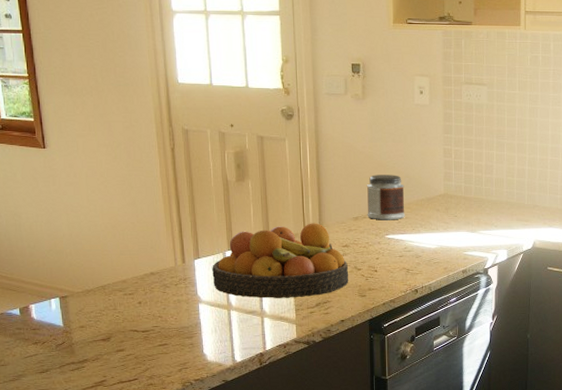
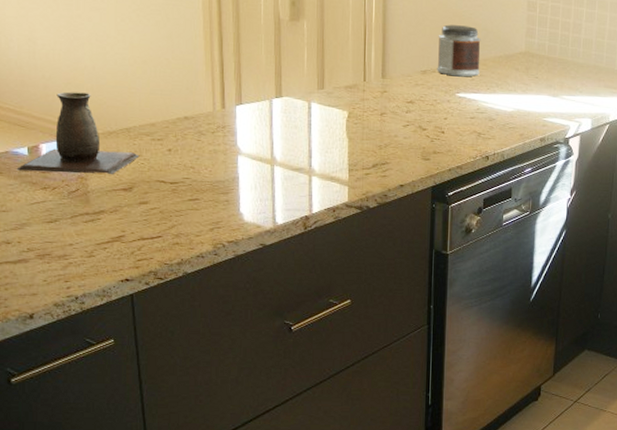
decorative vase: none [11,257,115,329] -> present [16,91,140,174]
fruit bowl: present [212,223,349,298] -> none [256,73,412,157]

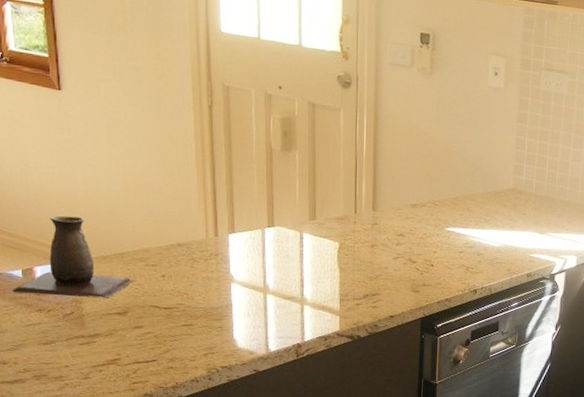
jar: present [437,24,481,77] -> none [426,159,470,212]

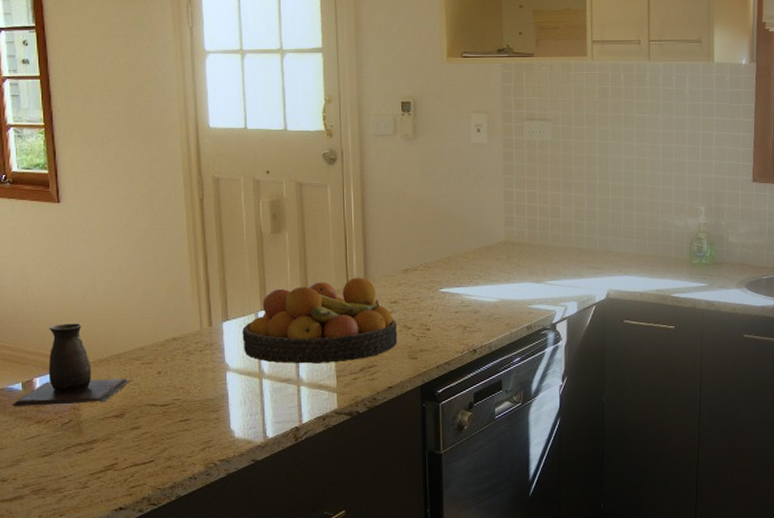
fruit bowl: none [248,205,402,287] -> present [242,277,398,364]

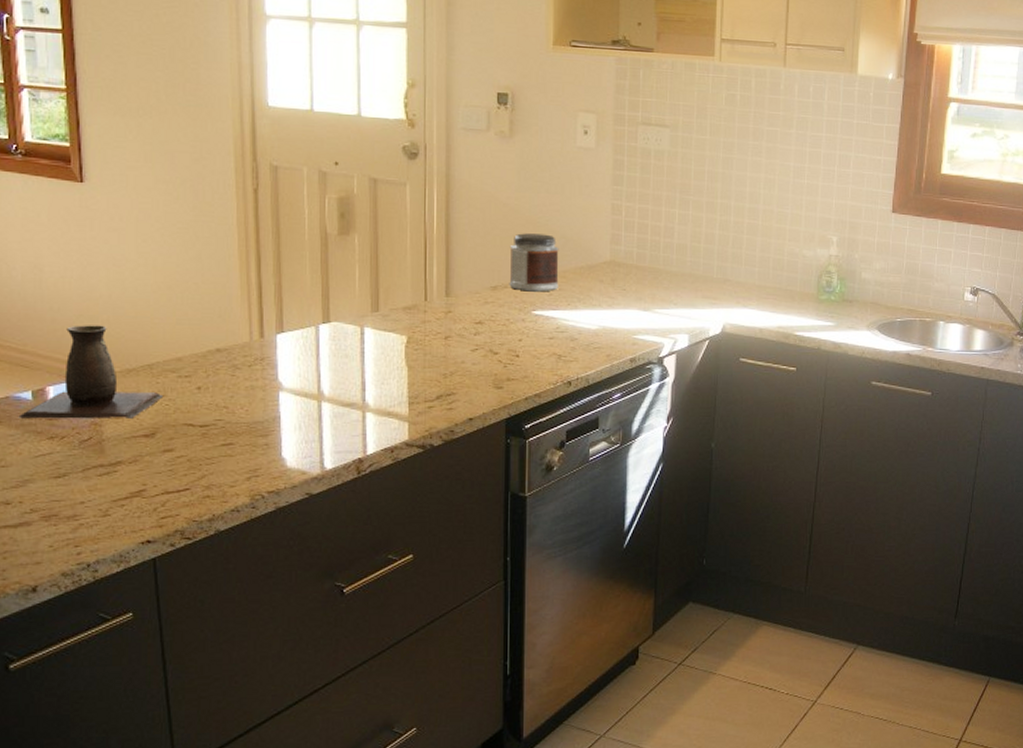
fruit bowl: present [242,277,398,364] -> none [300,291,482,388]
jar: none [417,221,461,272] -> present [509,233,559,292]

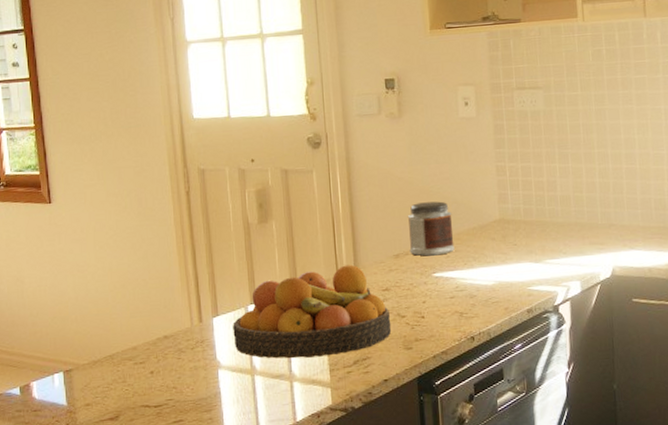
decorative vase: present [18,325,164,419] -> none [10,324,124,412]
fruit bowl: none [300,291,482,388] -> present [233,264,392,359]

